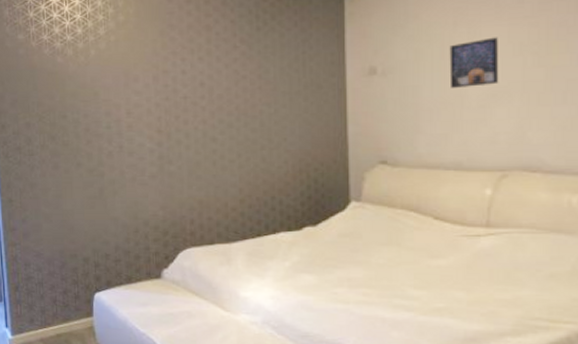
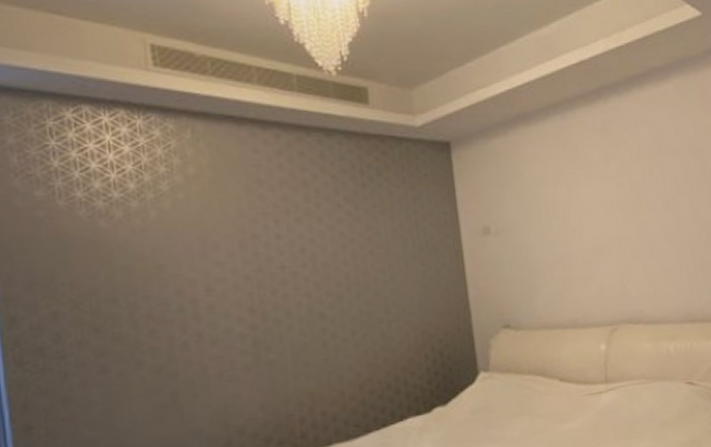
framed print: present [449,37,499,88] -> none [553,195,599,246]

